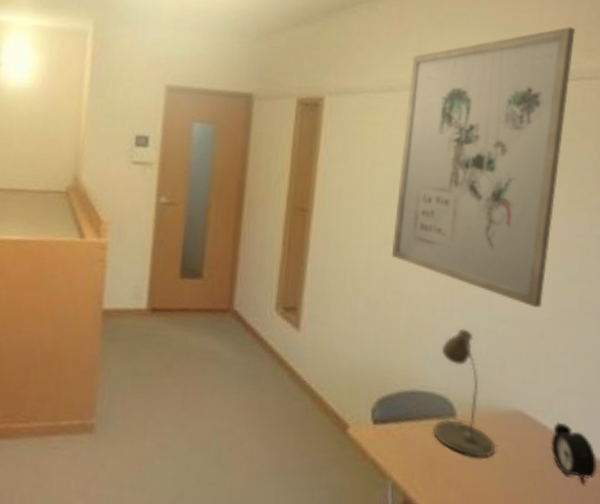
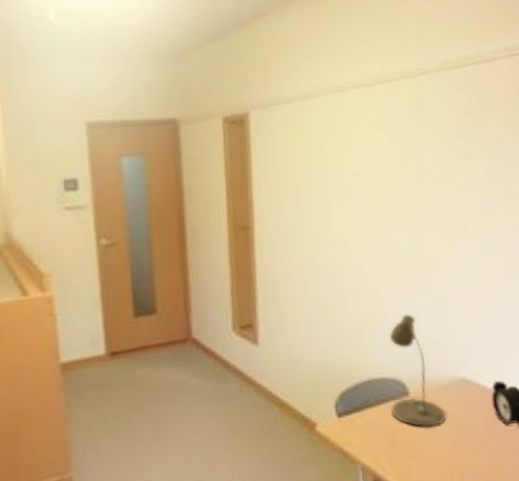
wall art: present [391,27,576,308] -> none [328,12,473,283]

